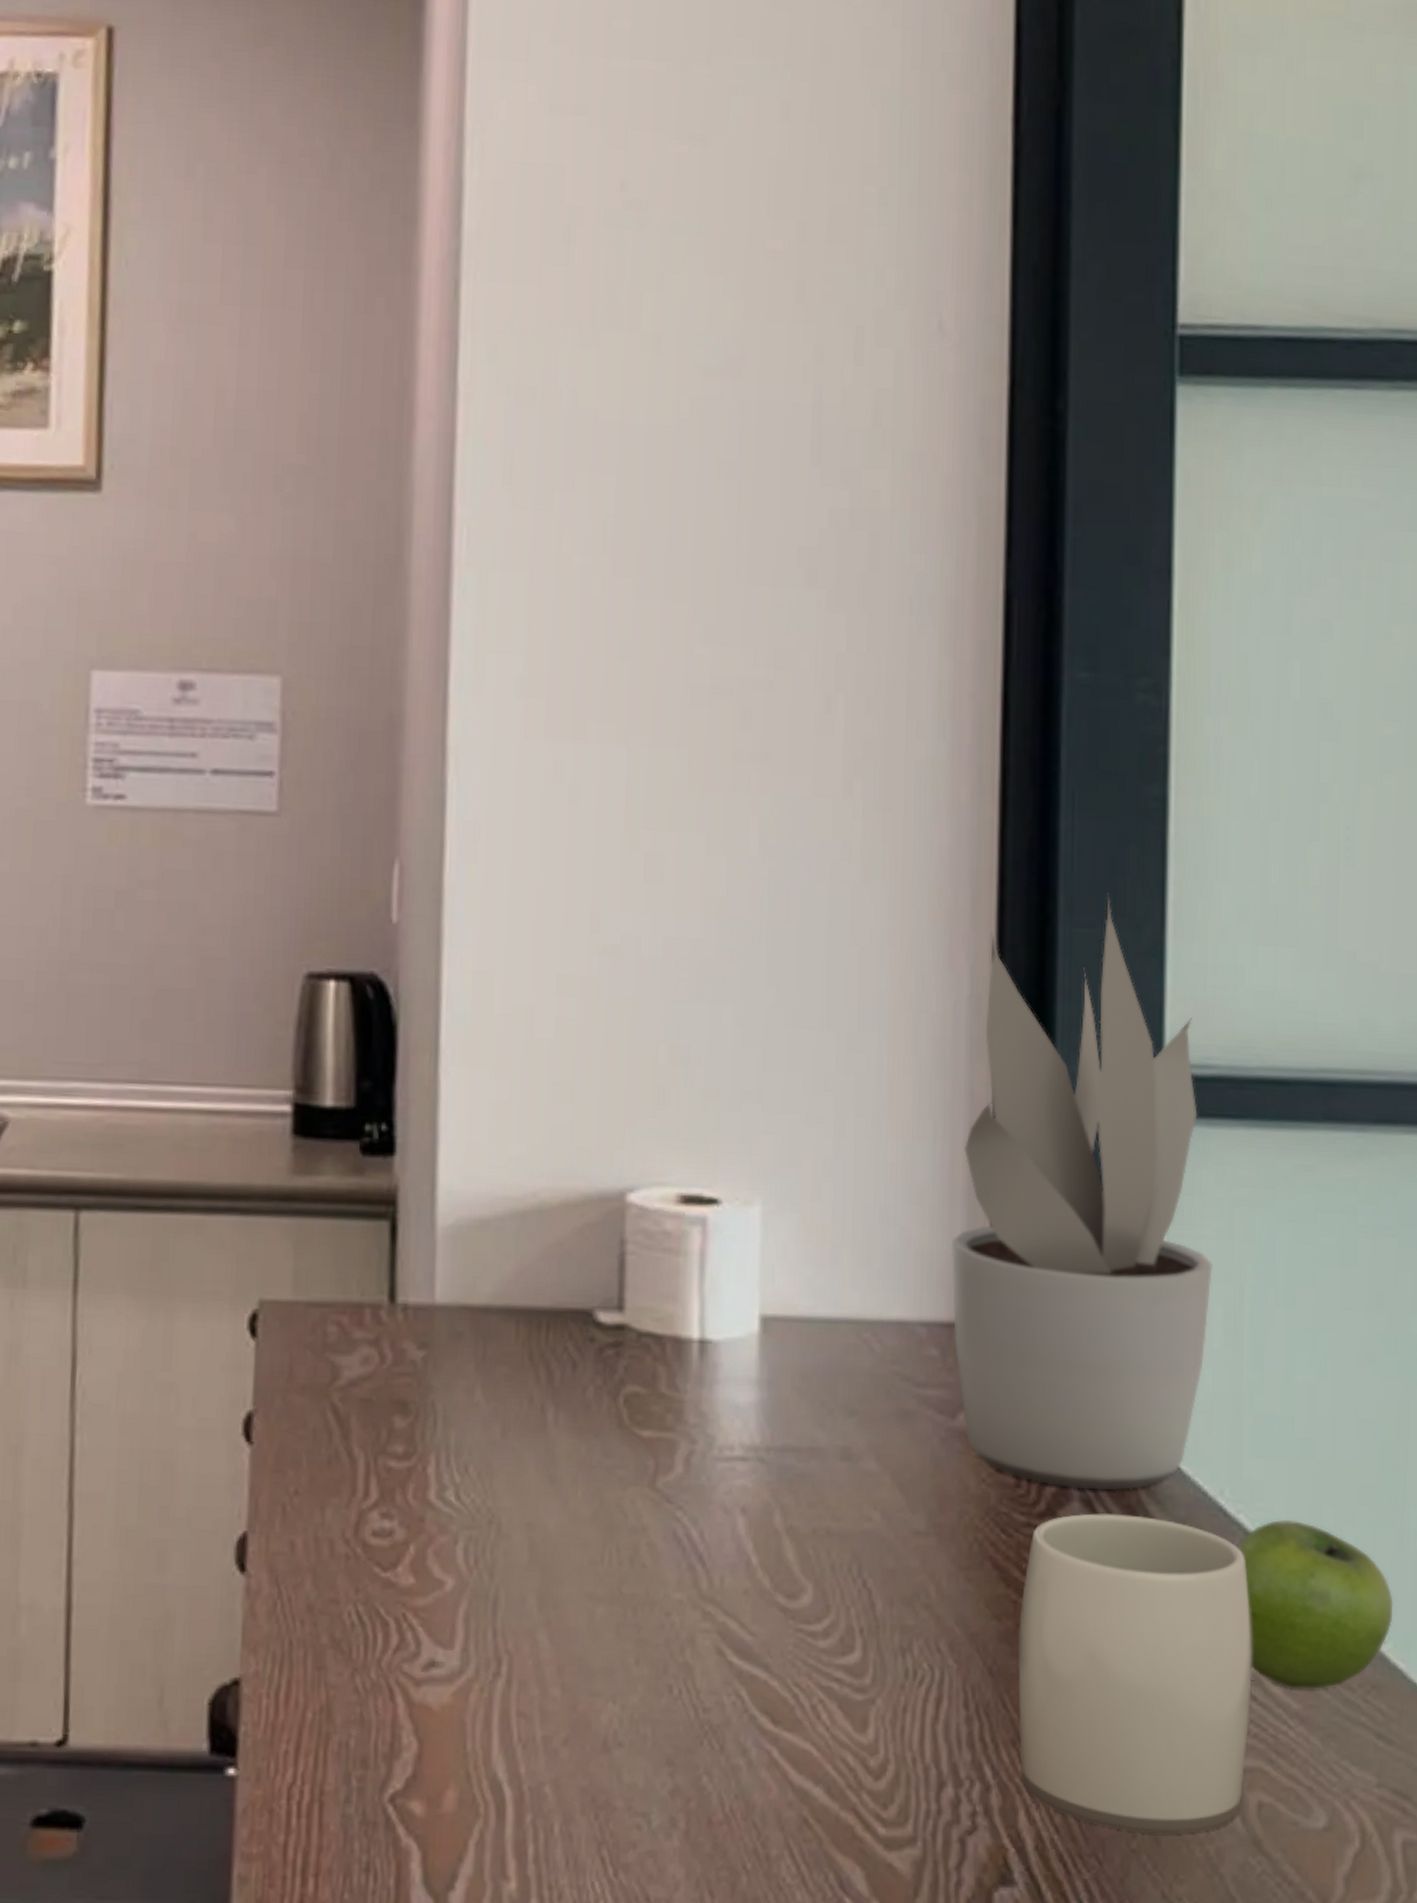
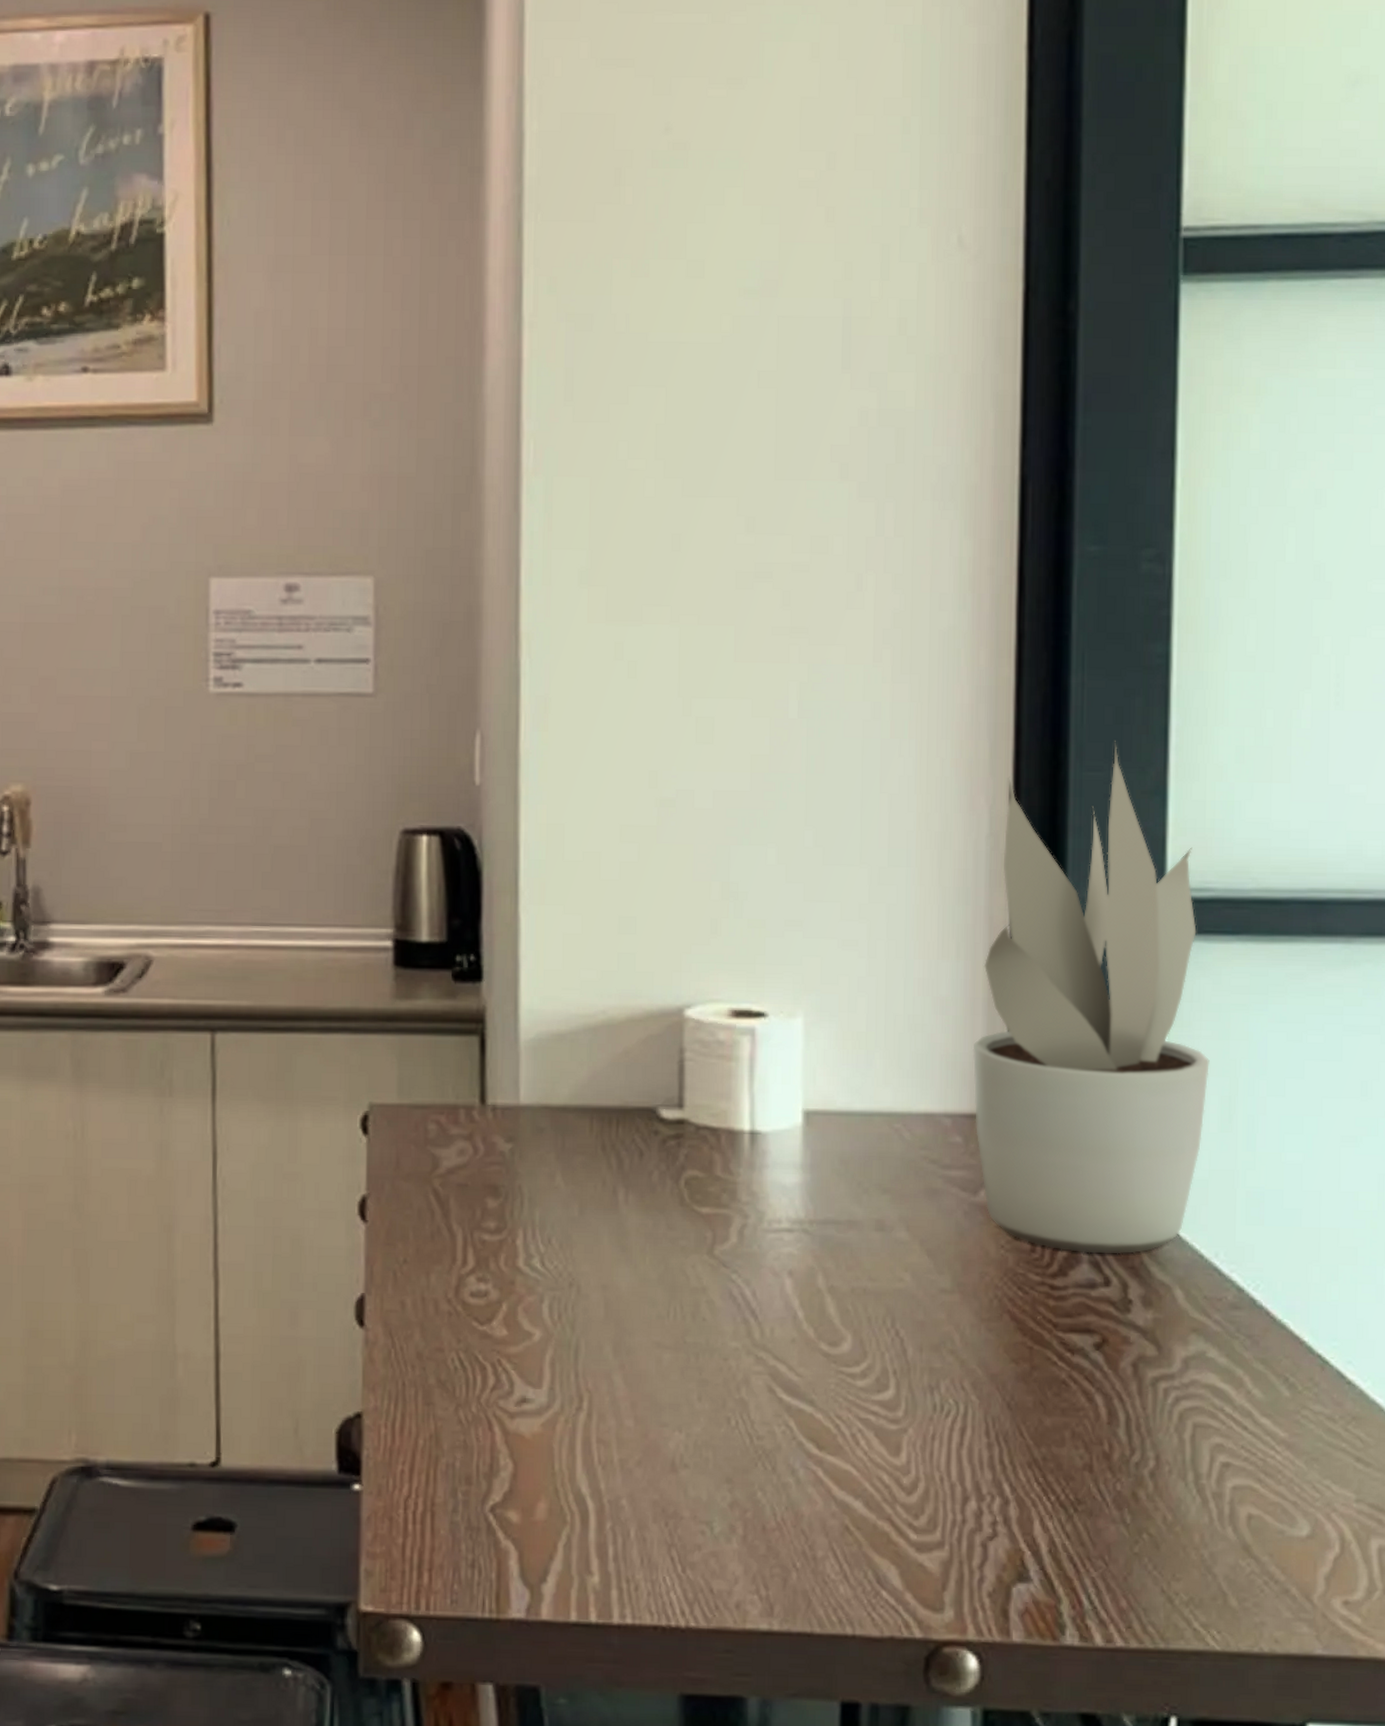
mug: present [1017,1512,1252,1835] -> none [1032,1273,1244,1541]
fruit: present [1238,1519,1393,1689] -> none [1231,1277,1373,1420]

